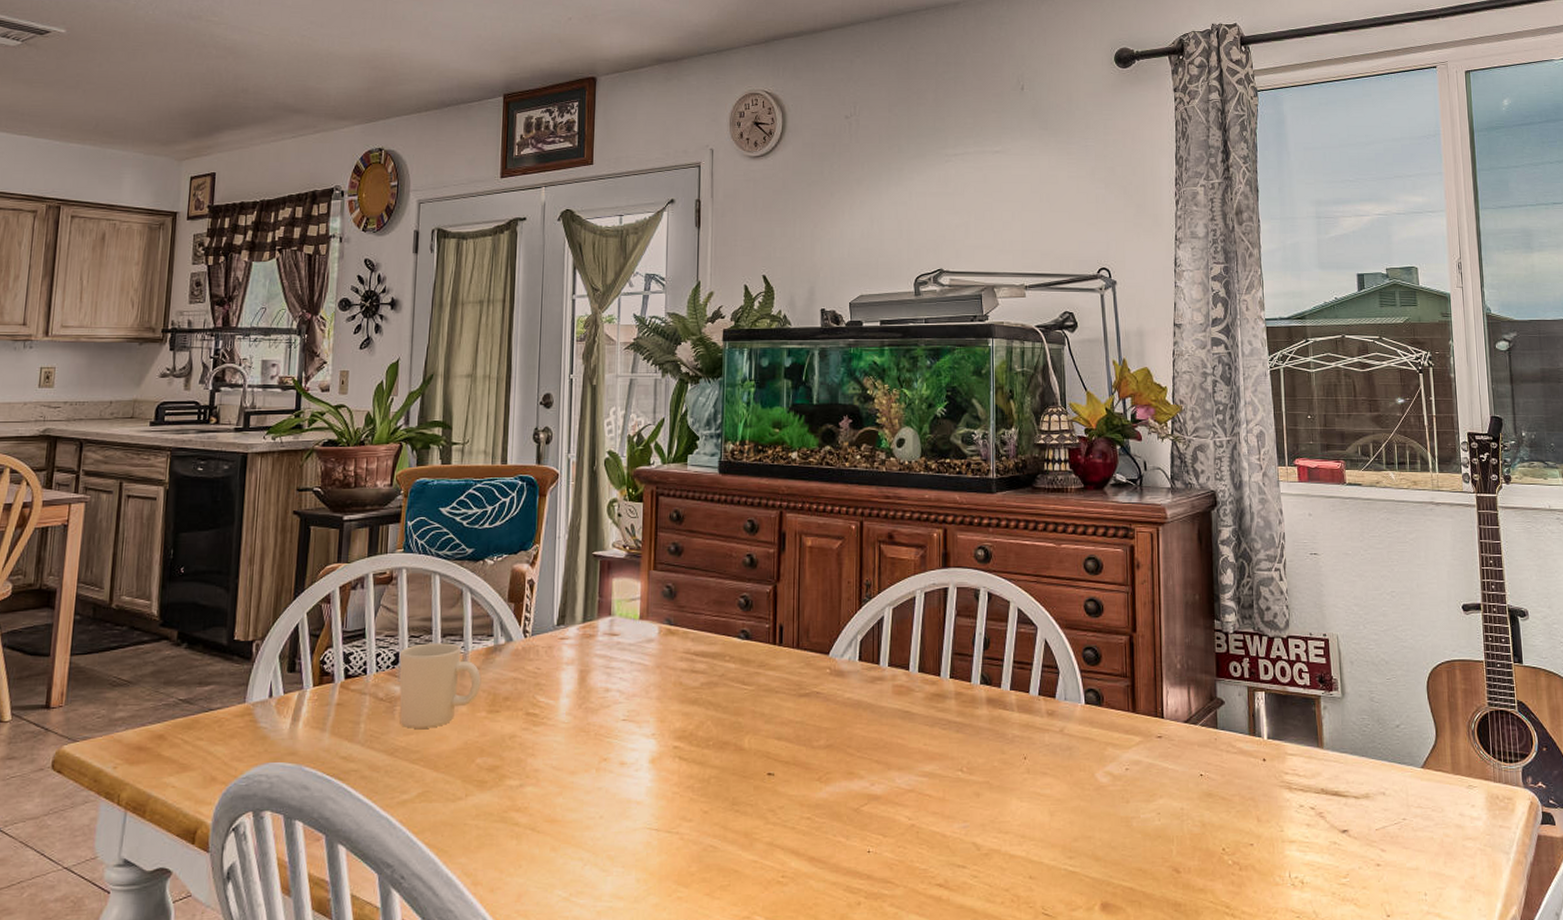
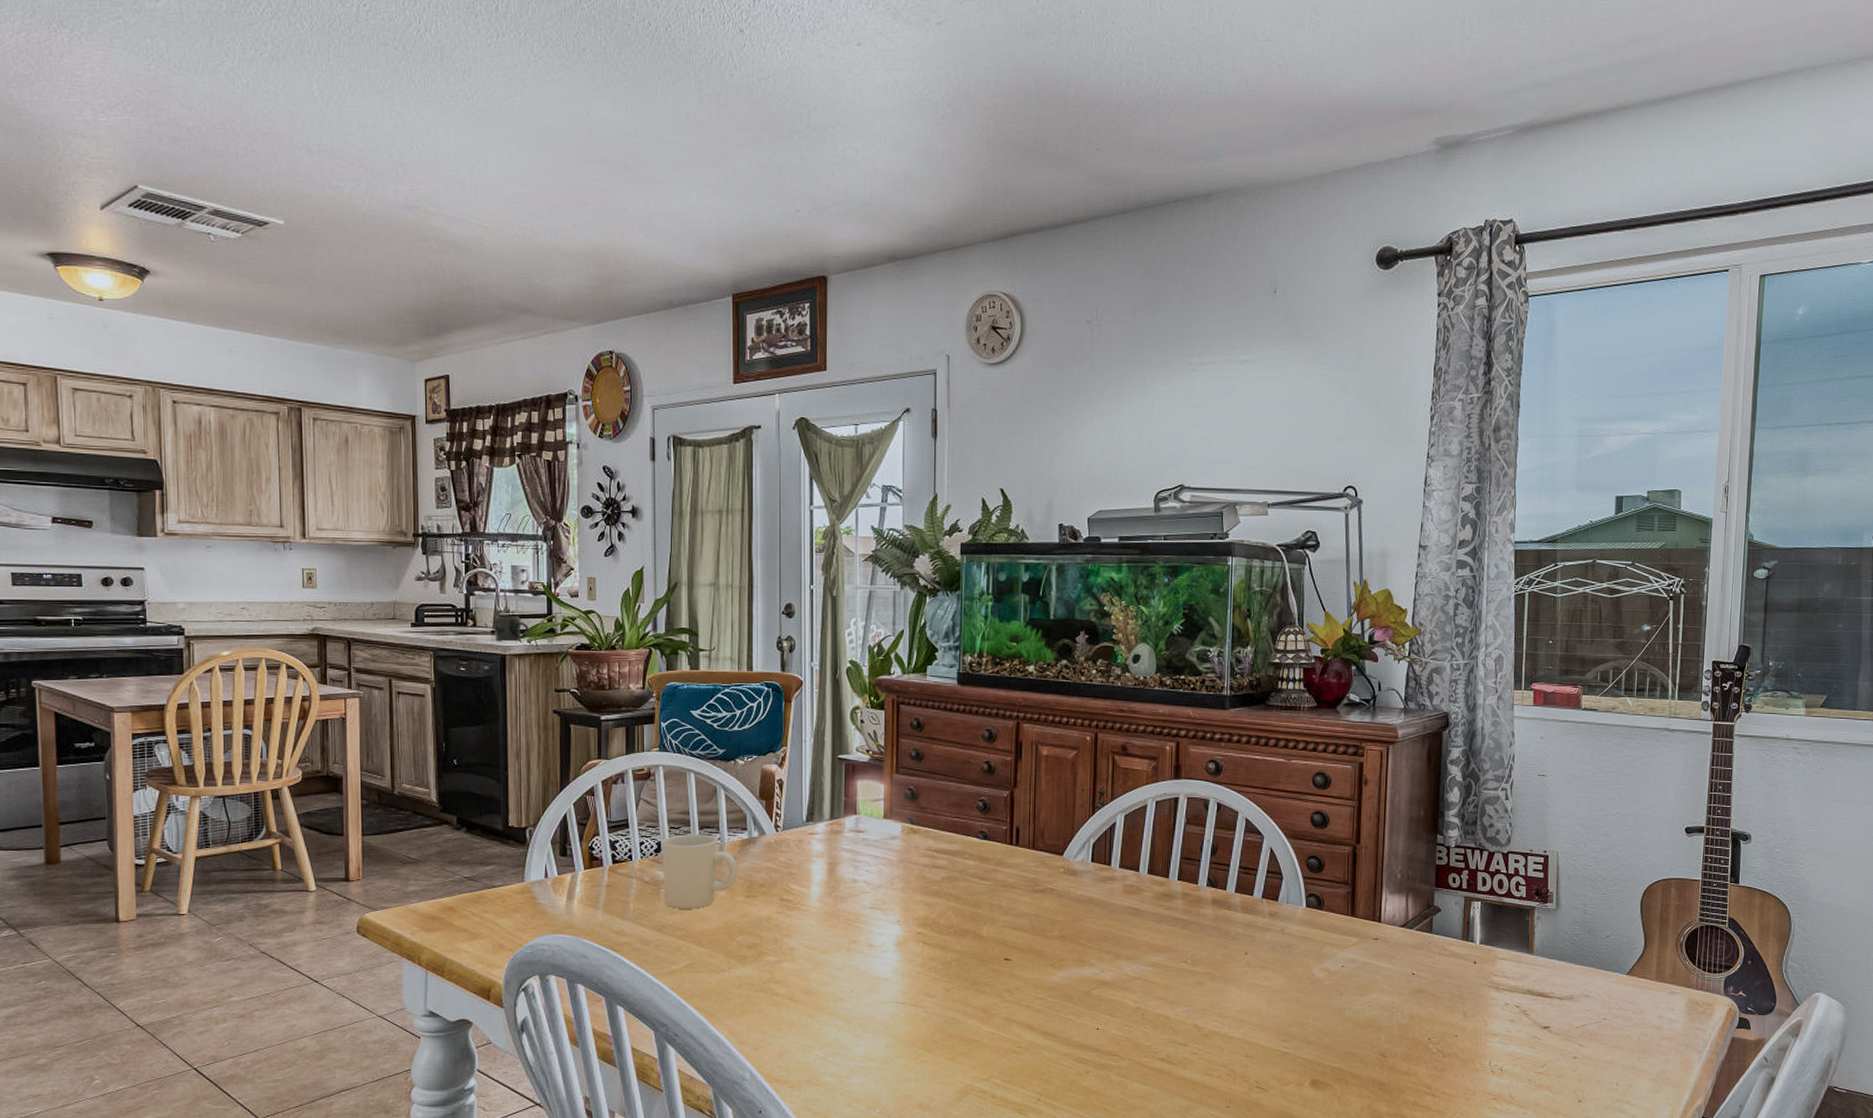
mug: none [237,412,275,439] -> present [494,615,529,642]

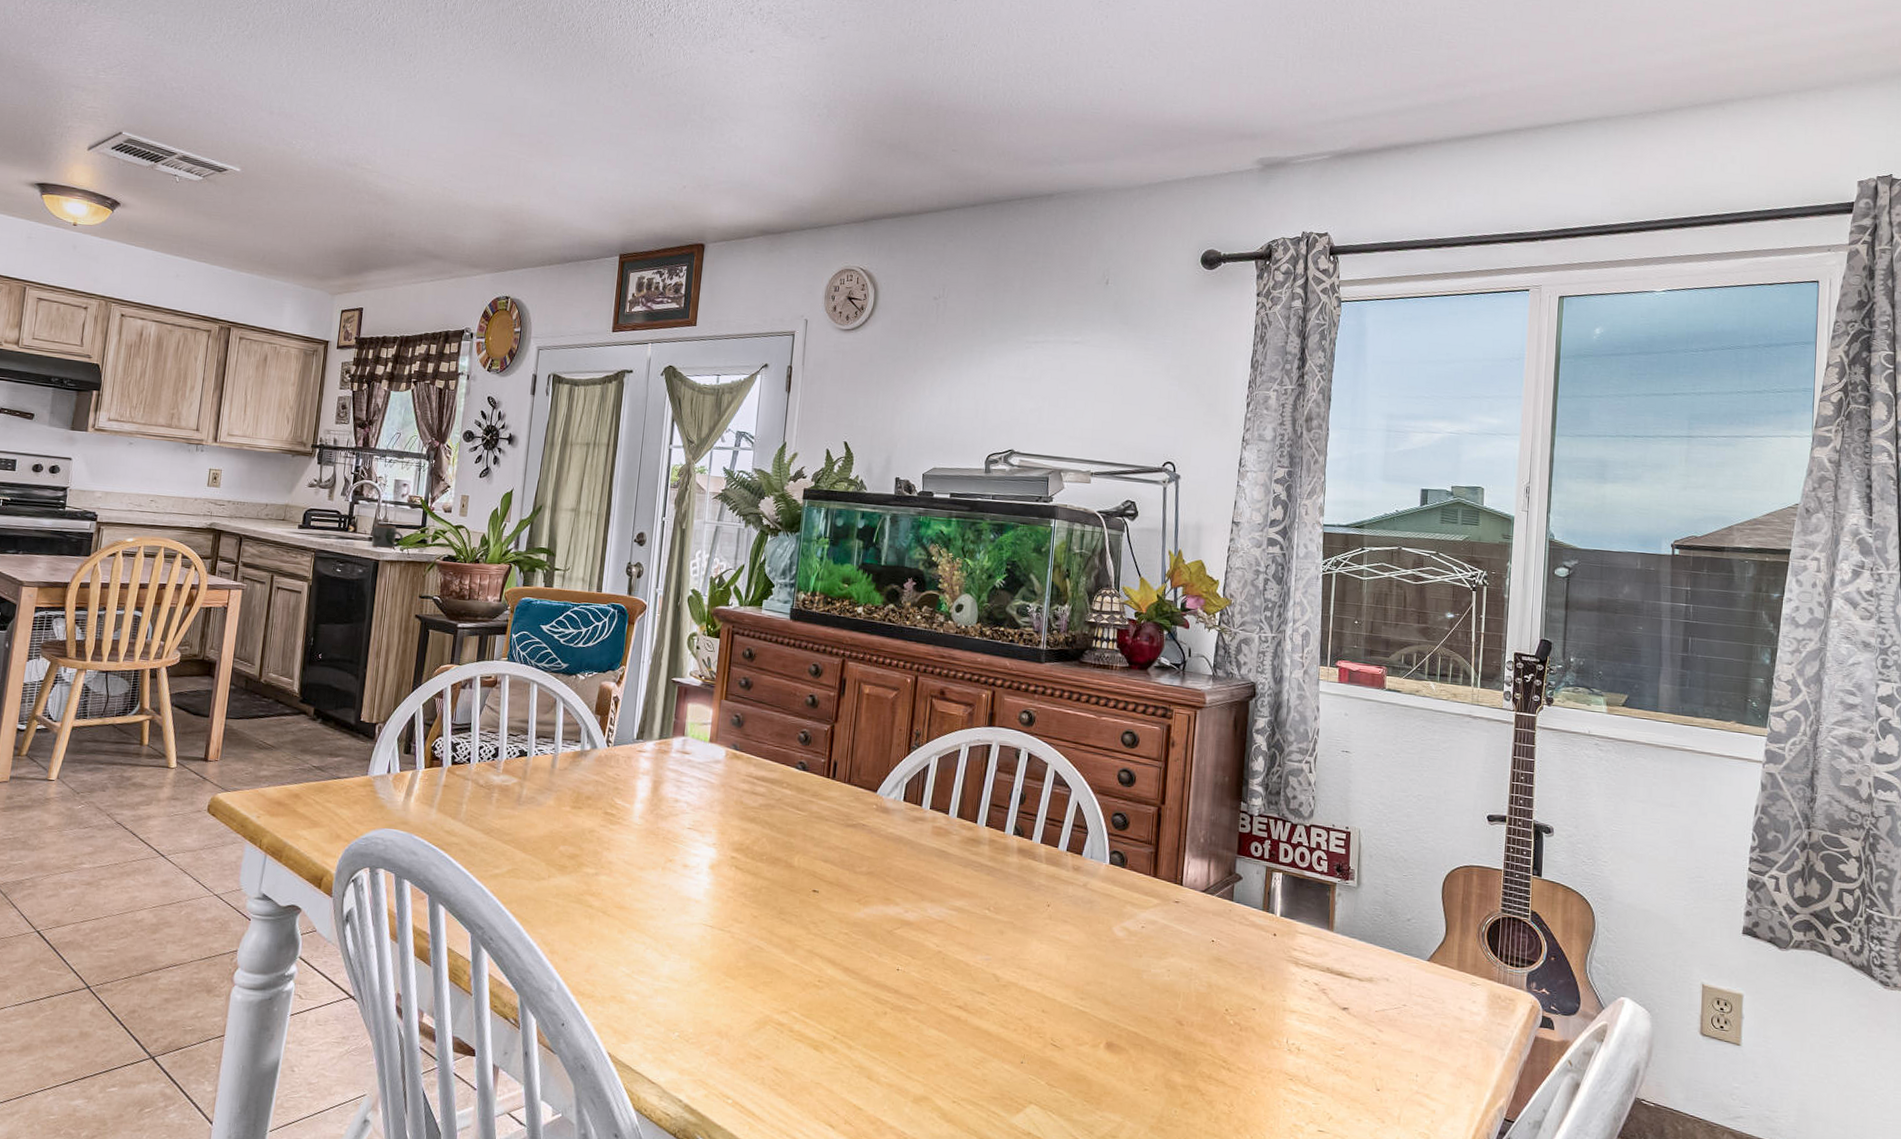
mug: present [661,834,738,909] -> none [496,742,568,816]

